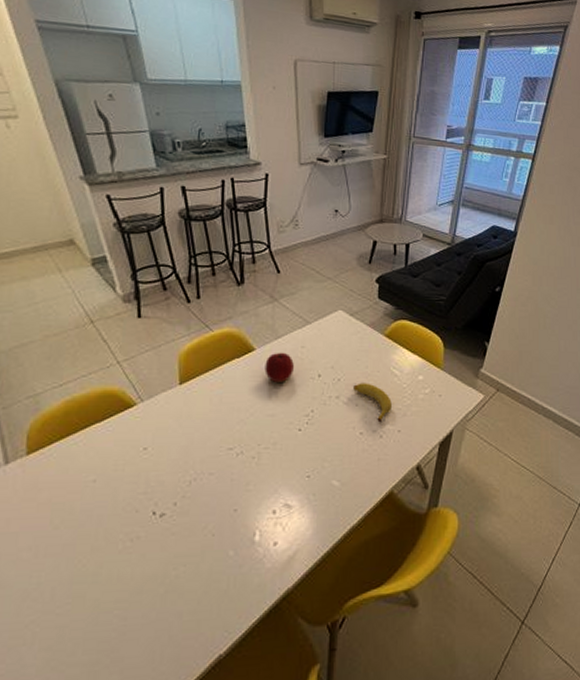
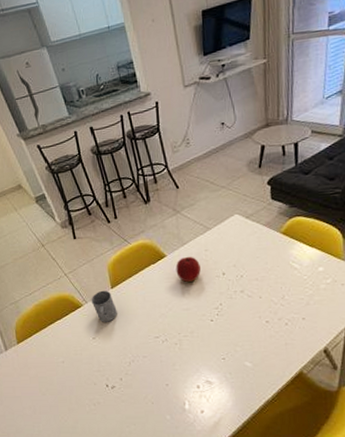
mug: none [149,386,183,428] -> present [91,290,117,322]
banana: present [353,383,392,423] -> none [256,277,294,312]

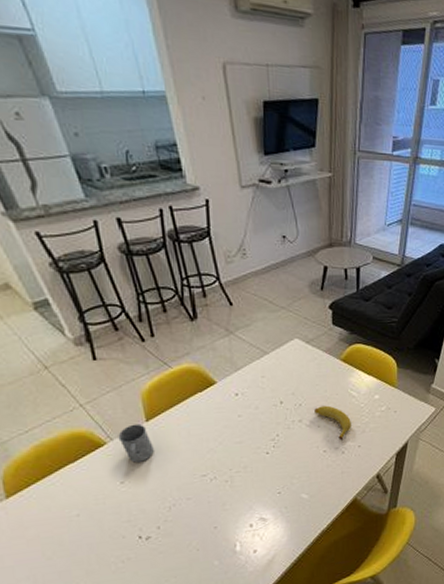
apple: present [176,256,201,283] -> none [227,383,256,413]
banana: none [256,277,294,312] -> present [314,405,351,441]

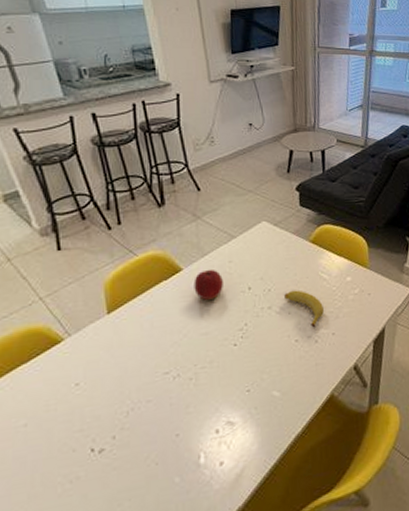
mug: present [118,423,154,463] -> none [77,316,114,361]
apple: none [227,383,256,413] -> present [194,269,223,301]

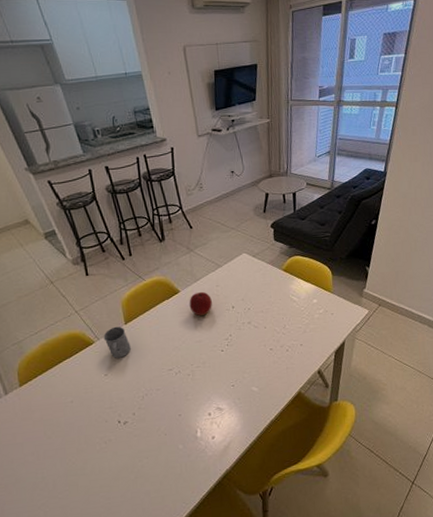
mug: none [77,316,114,361] -> present [103,326,131,358]
banana: present [284,290,324,328] -> none [261,309,294,340]

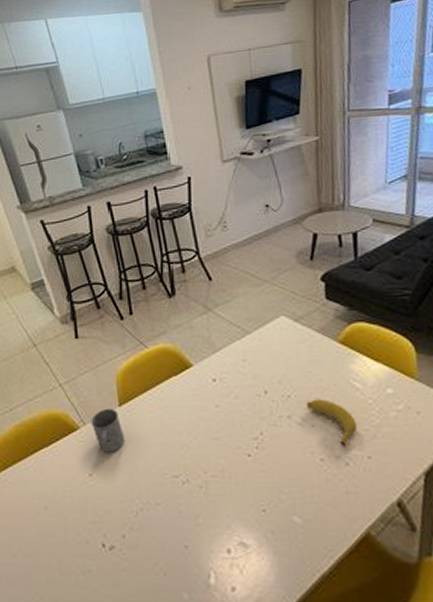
apple: present [189,291,212,317] -> none [204,367,236,403]
banana: none [261,309,294,340] -> present [307,399,357,447]

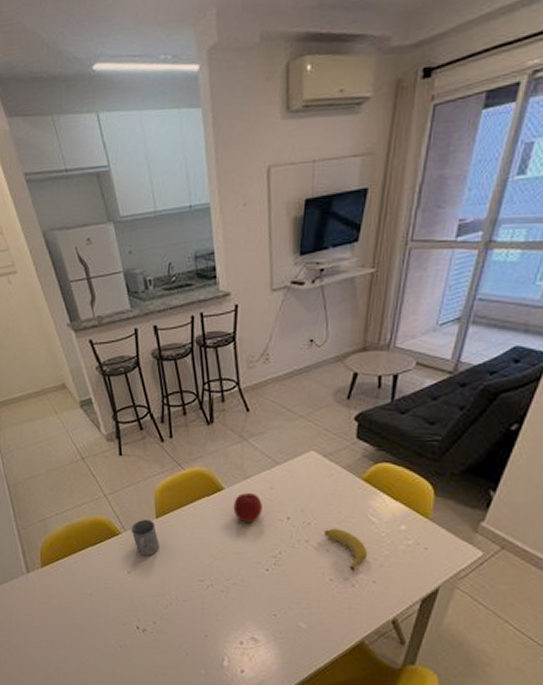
apple: none [204,367,236,403] -> present [233,492,262,524]

